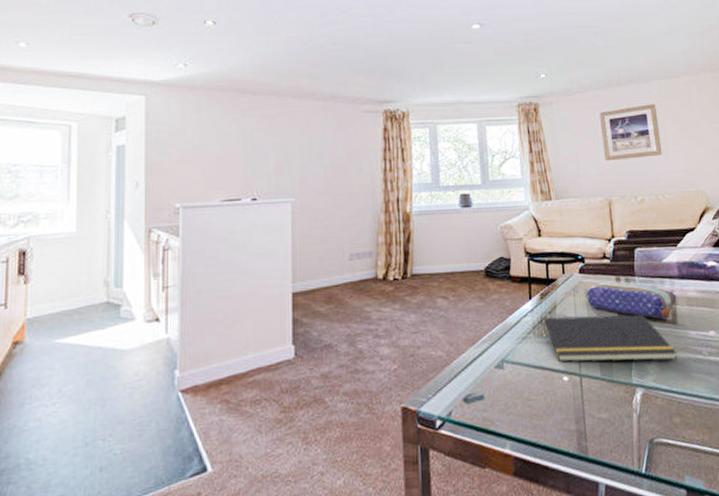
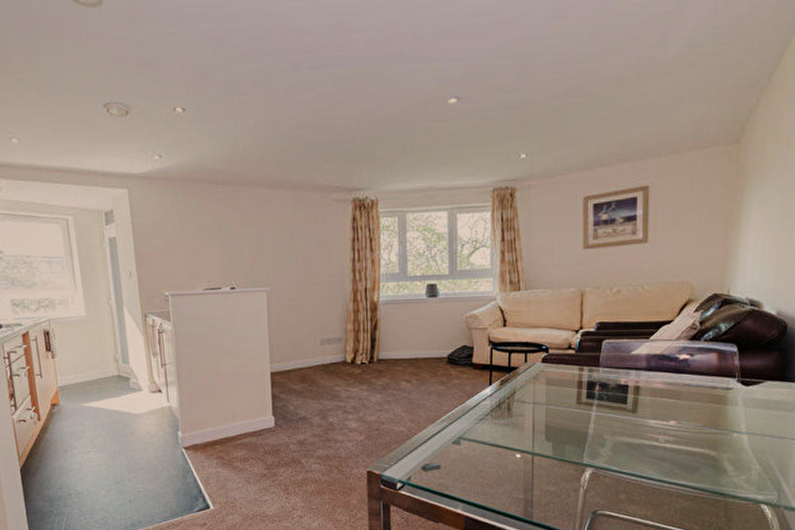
notepad: present [543,314,678,363] -> none [500,402,633,445]
pencil case: present [585,281,675,319] -> none [546,371,638,408]

